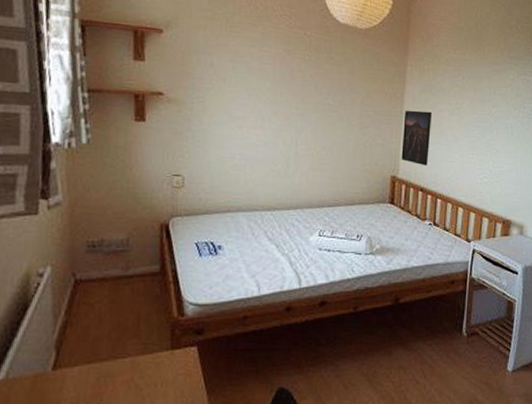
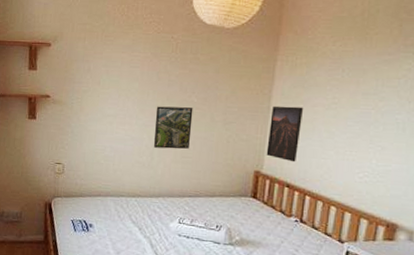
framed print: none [289,108,330,156] -> present [154,106,193,149]

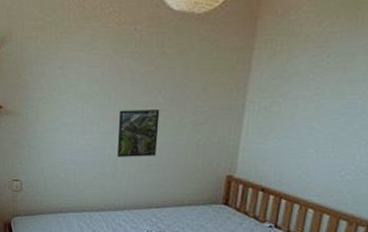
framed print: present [266,106,304,162] -> none [240,101,283,164]

